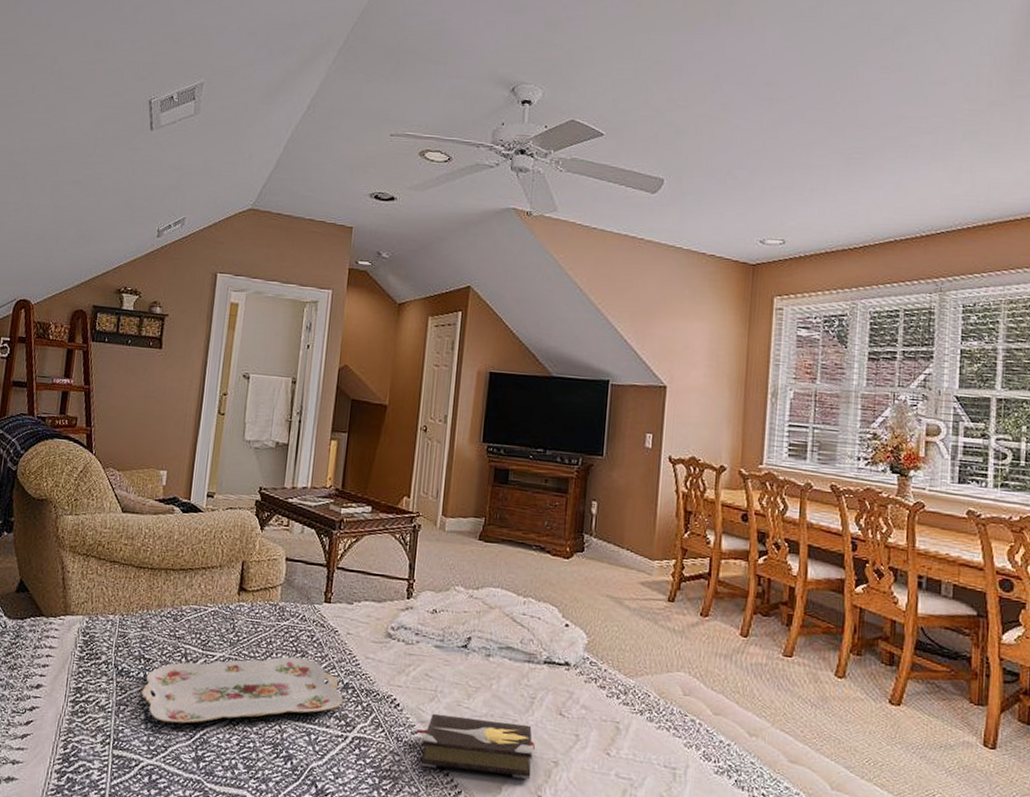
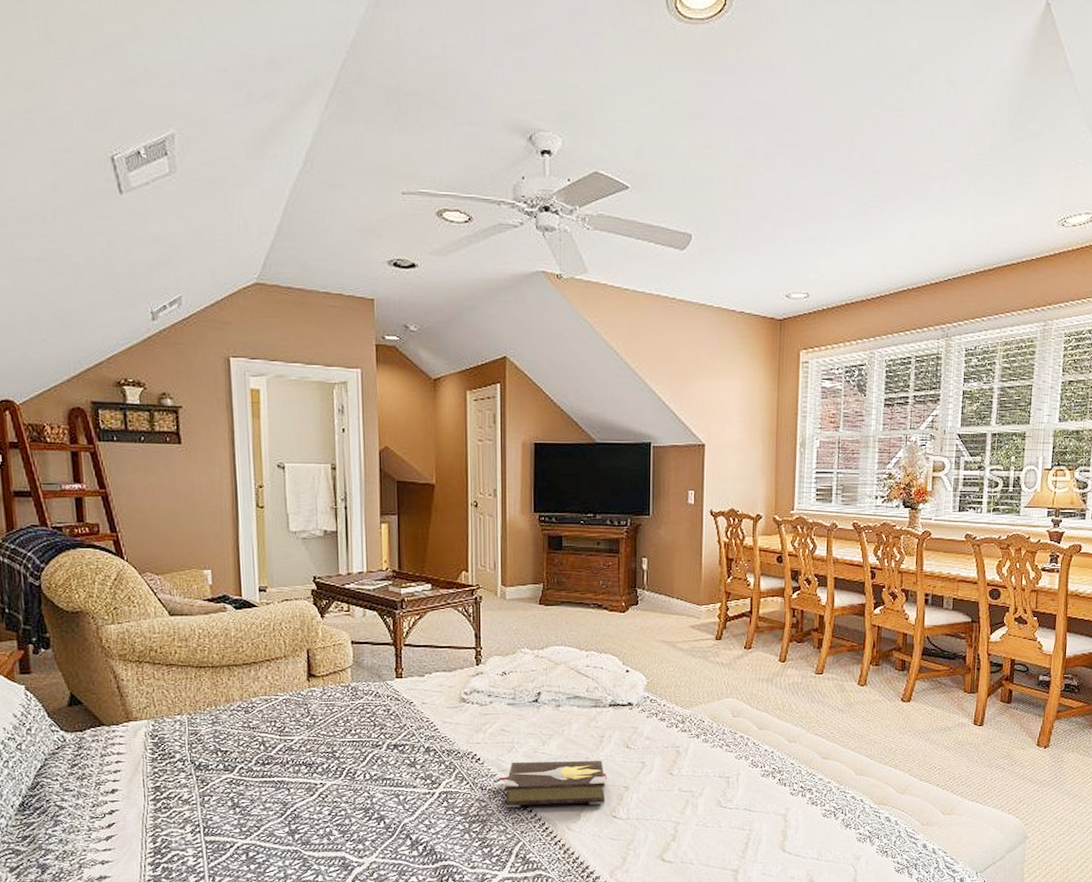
serving tray: present [141,656,343,724] -> none [224,731,426,806]

